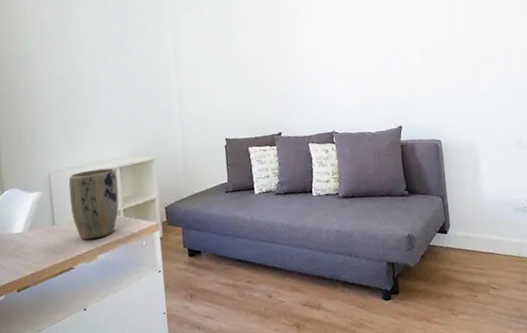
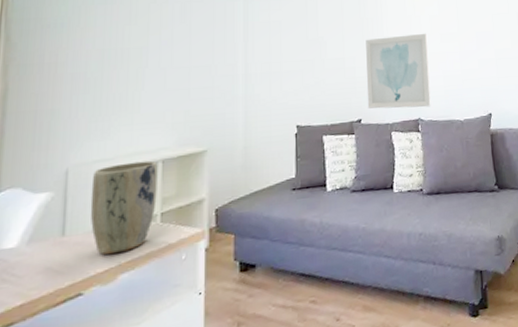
wall art: none [281,52,344,124] -> present [366,33,431,109]

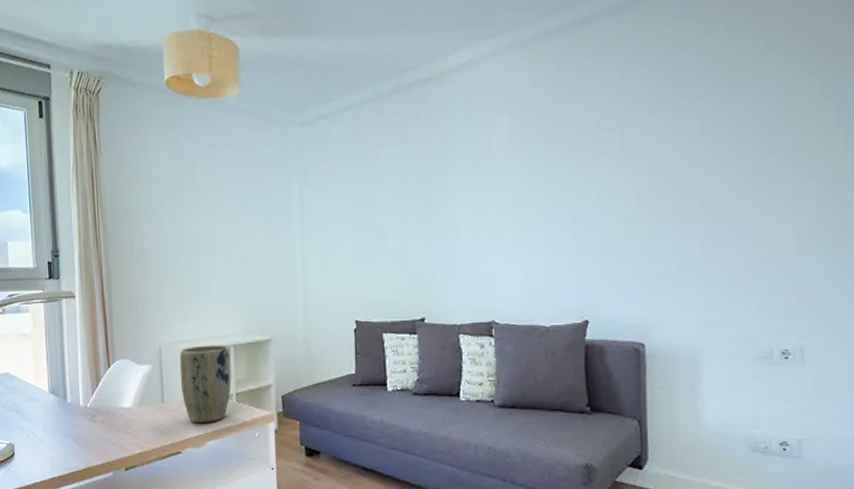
wall art: present [366,33,431,109] -> none [430,218,508,309]

